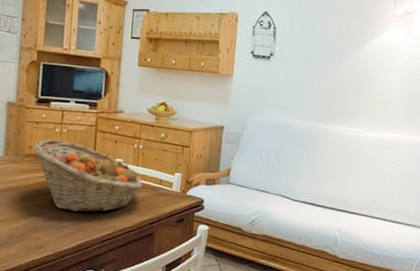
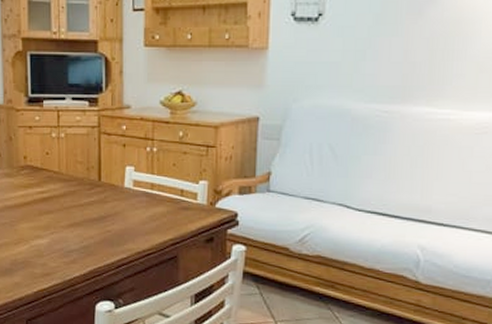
fruit basket: present [33,139,142,213] -> none [29,146,159,233]

